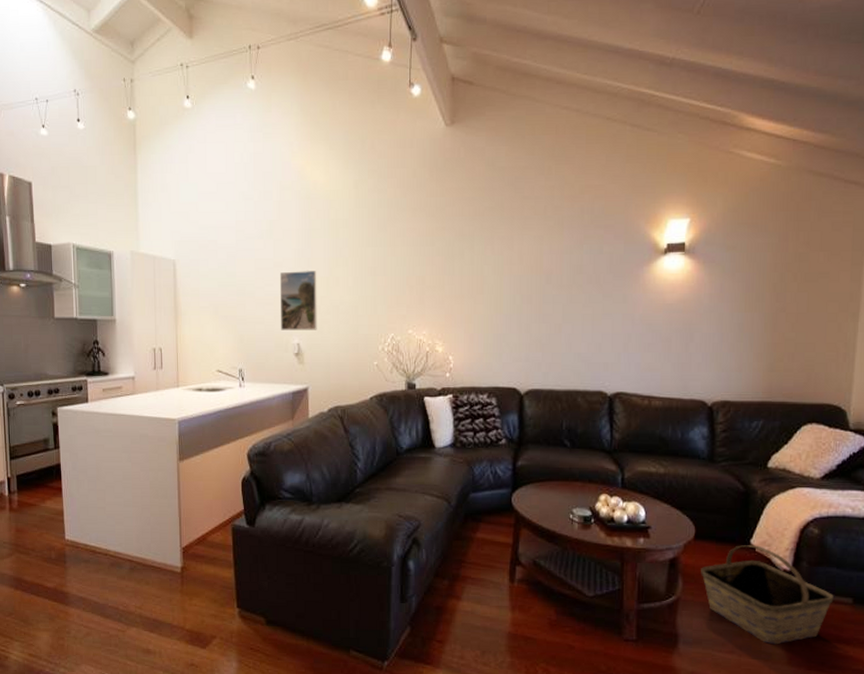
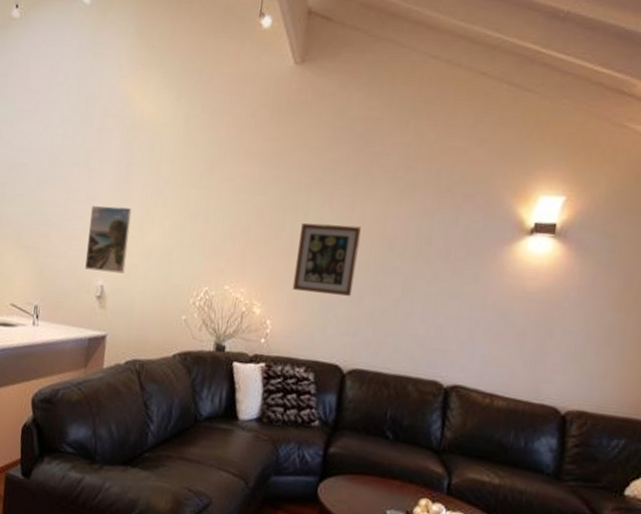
wall art: none [468,264,521,326] -> present [292,222,361,296]

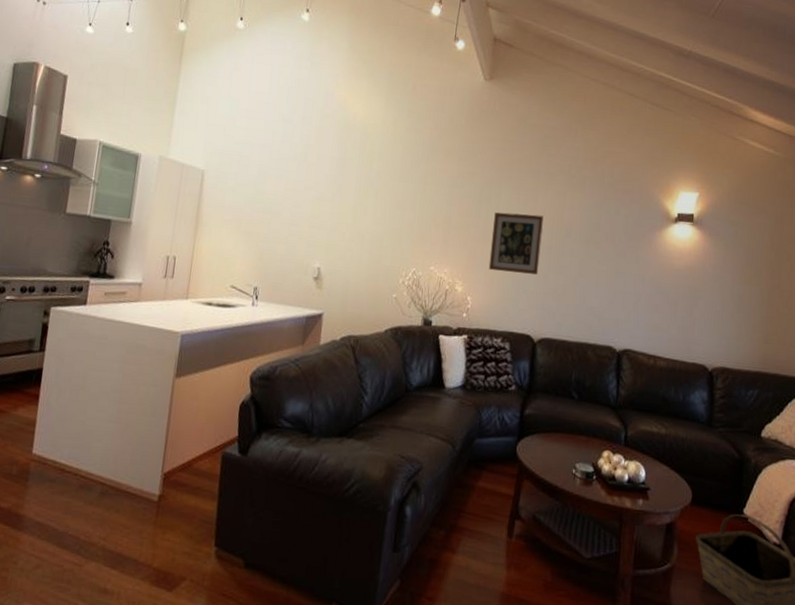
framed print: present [85,206,132,274] -> none [303,195,346,257]

